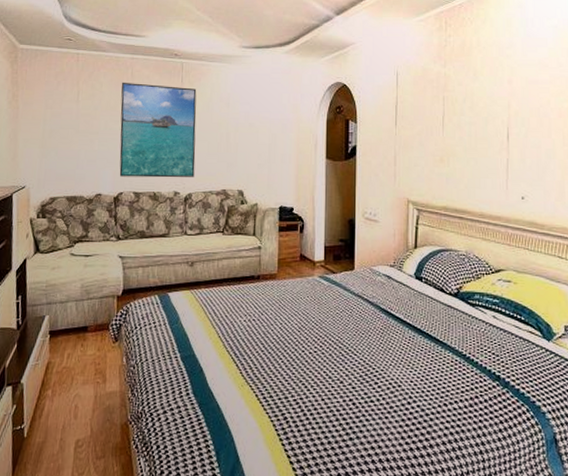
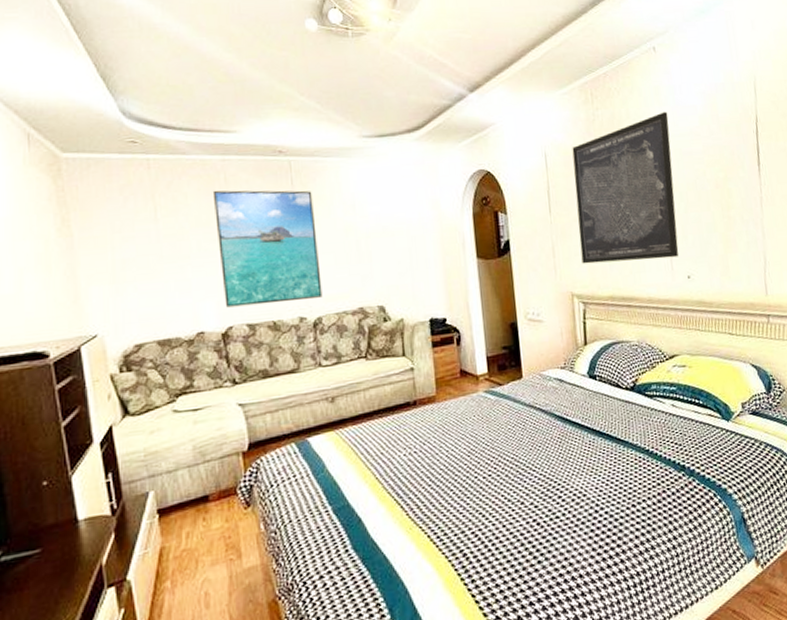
wall art: none [420,42,518,178] -> present [572,112,679,264]

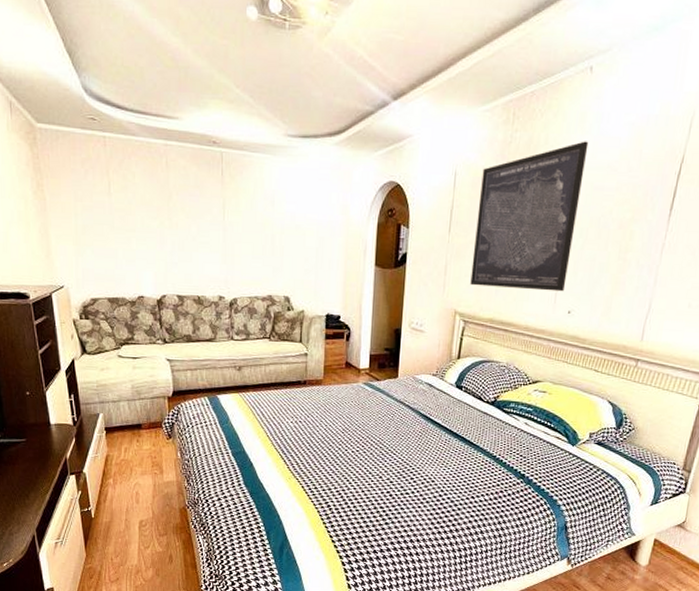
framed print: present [212,190,323,308] -> none [155,172,240,282]

